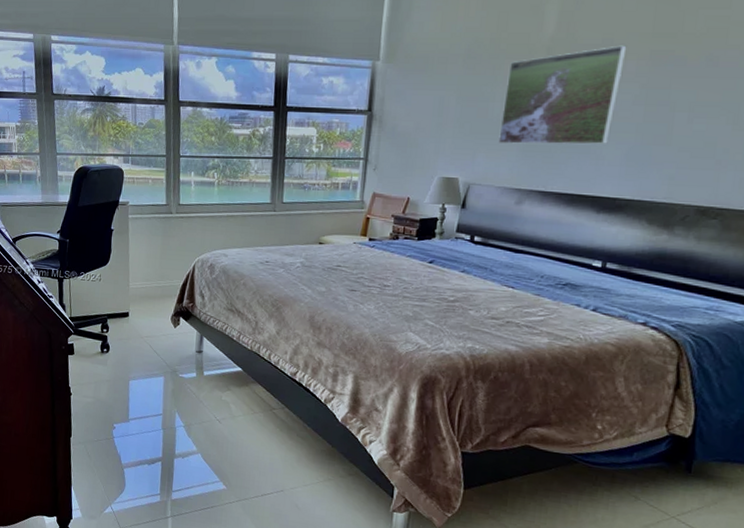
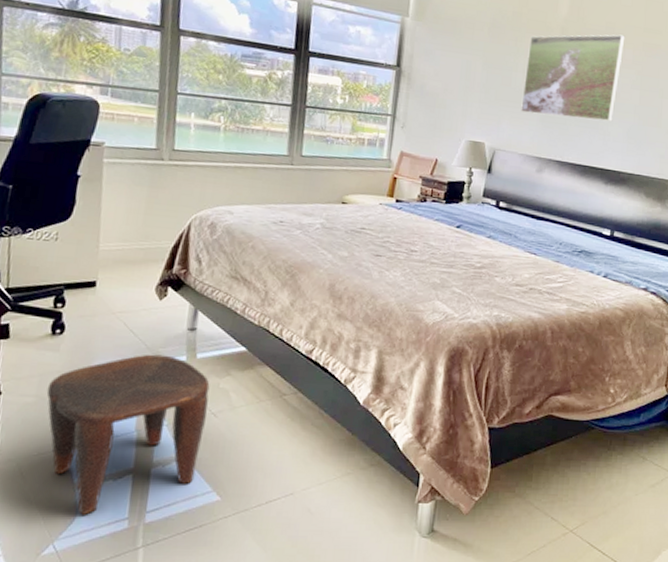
stool: none [100,370,215,488] -> present [46,354,210,515]

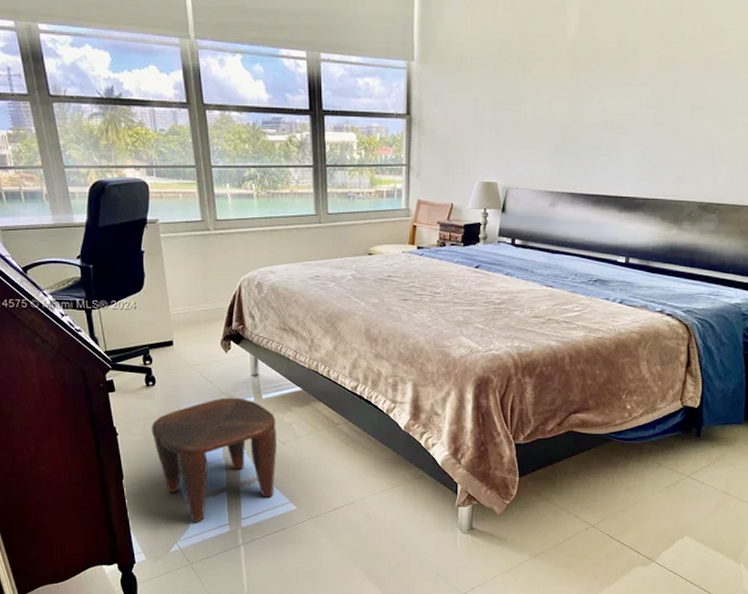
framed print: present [521,34,625,122] -> none [532,49,639,147]

